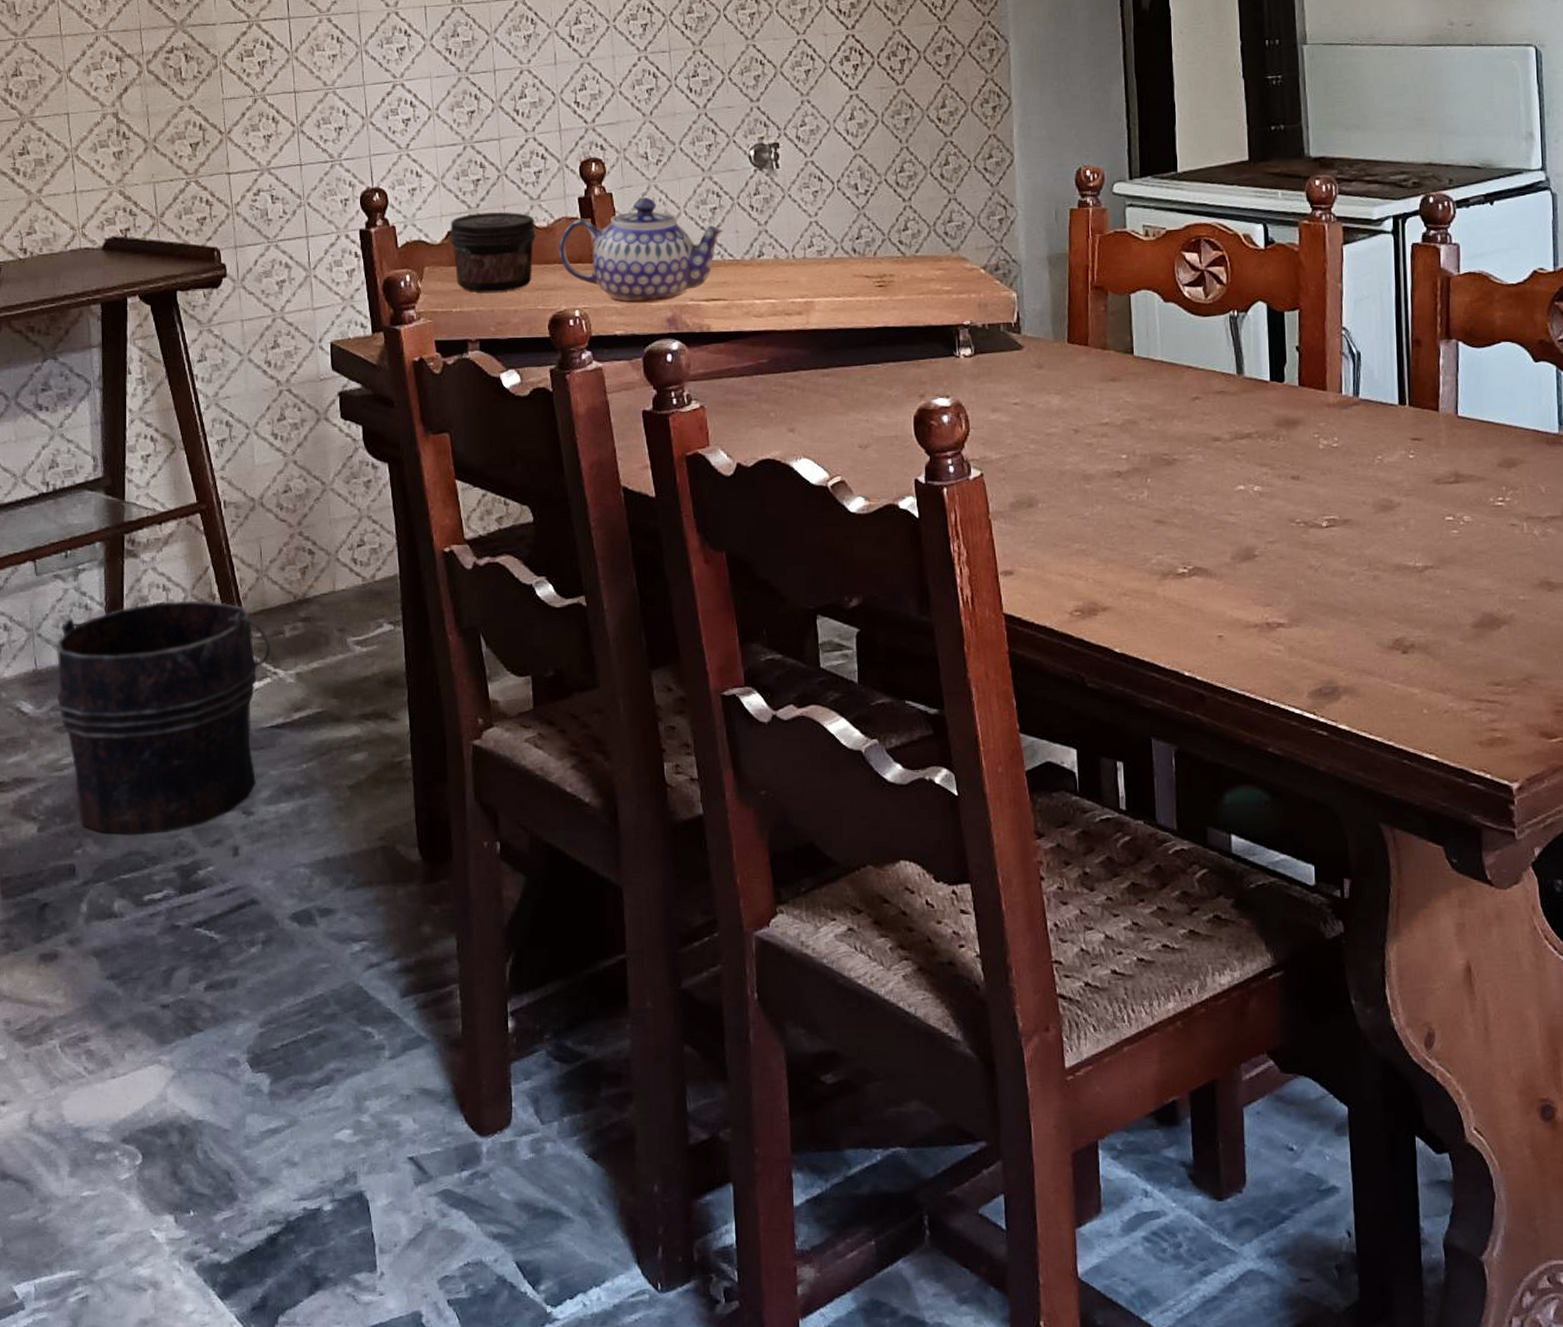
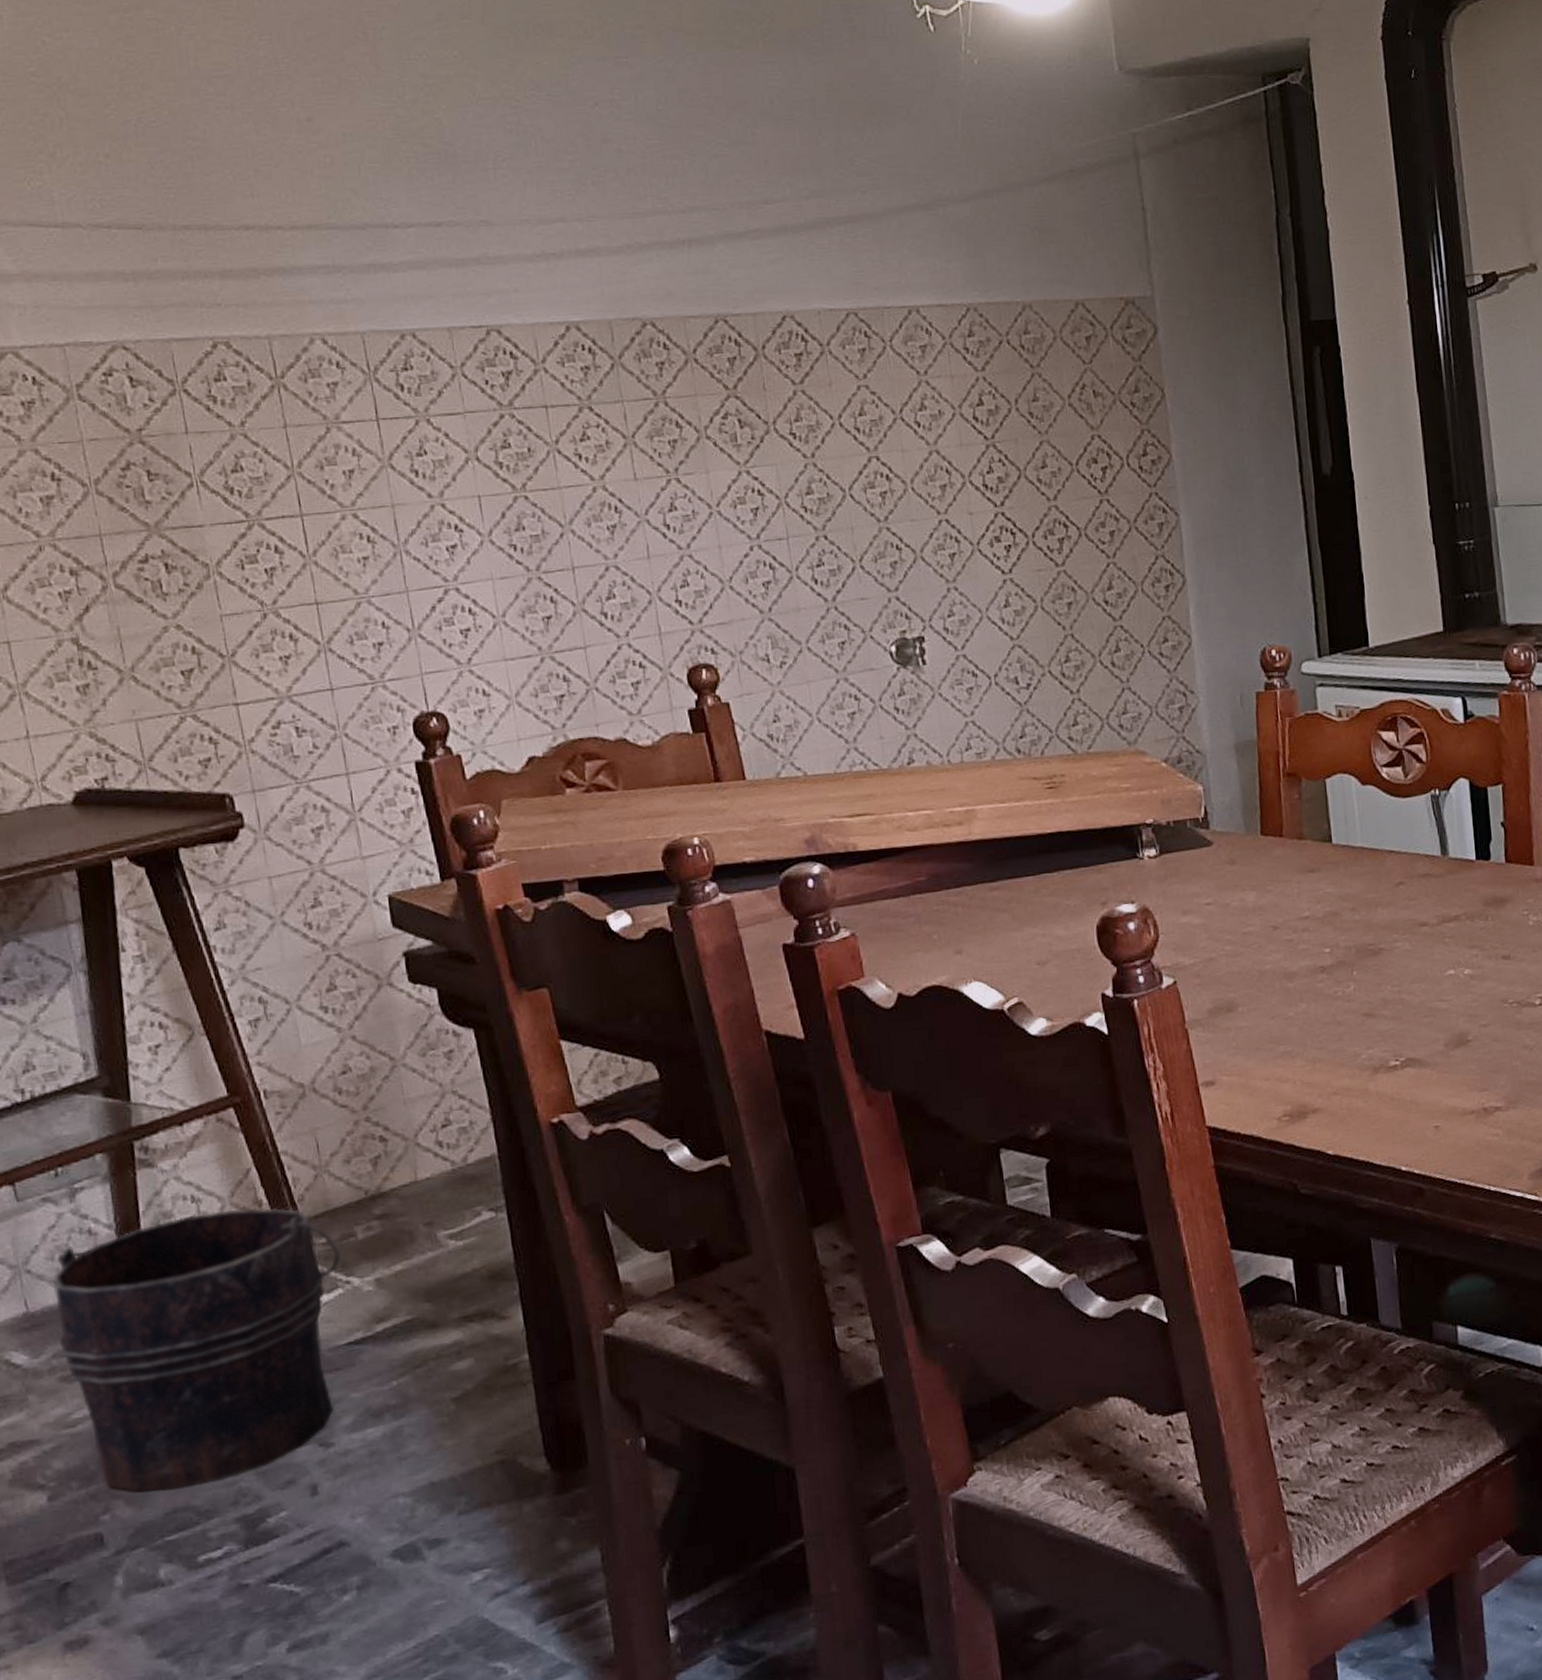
jar: present [449,211,537,292] -> none [530,730,640,825]
teapot: present [559,196,724,304] -> none [668,704,866,826]

